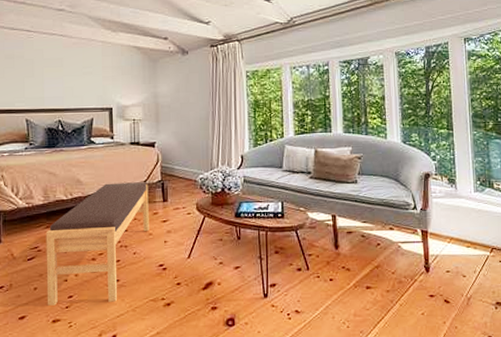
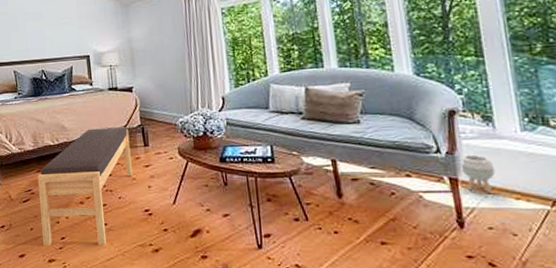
planter: none [430,210,454,244] -> present [460,154,495,195]

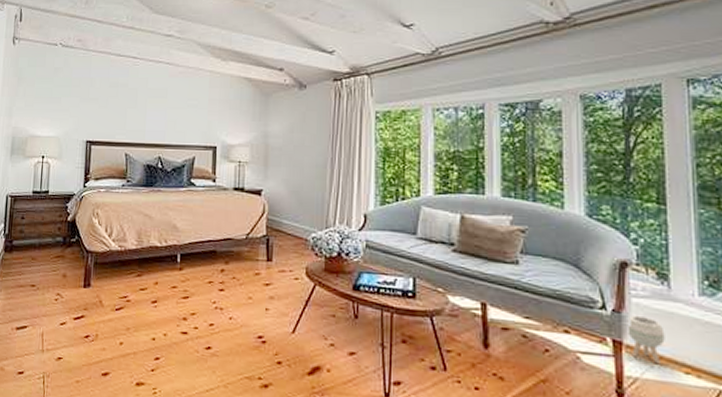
bench: present [37,127,133,246] -> none [132,232,251,373]

